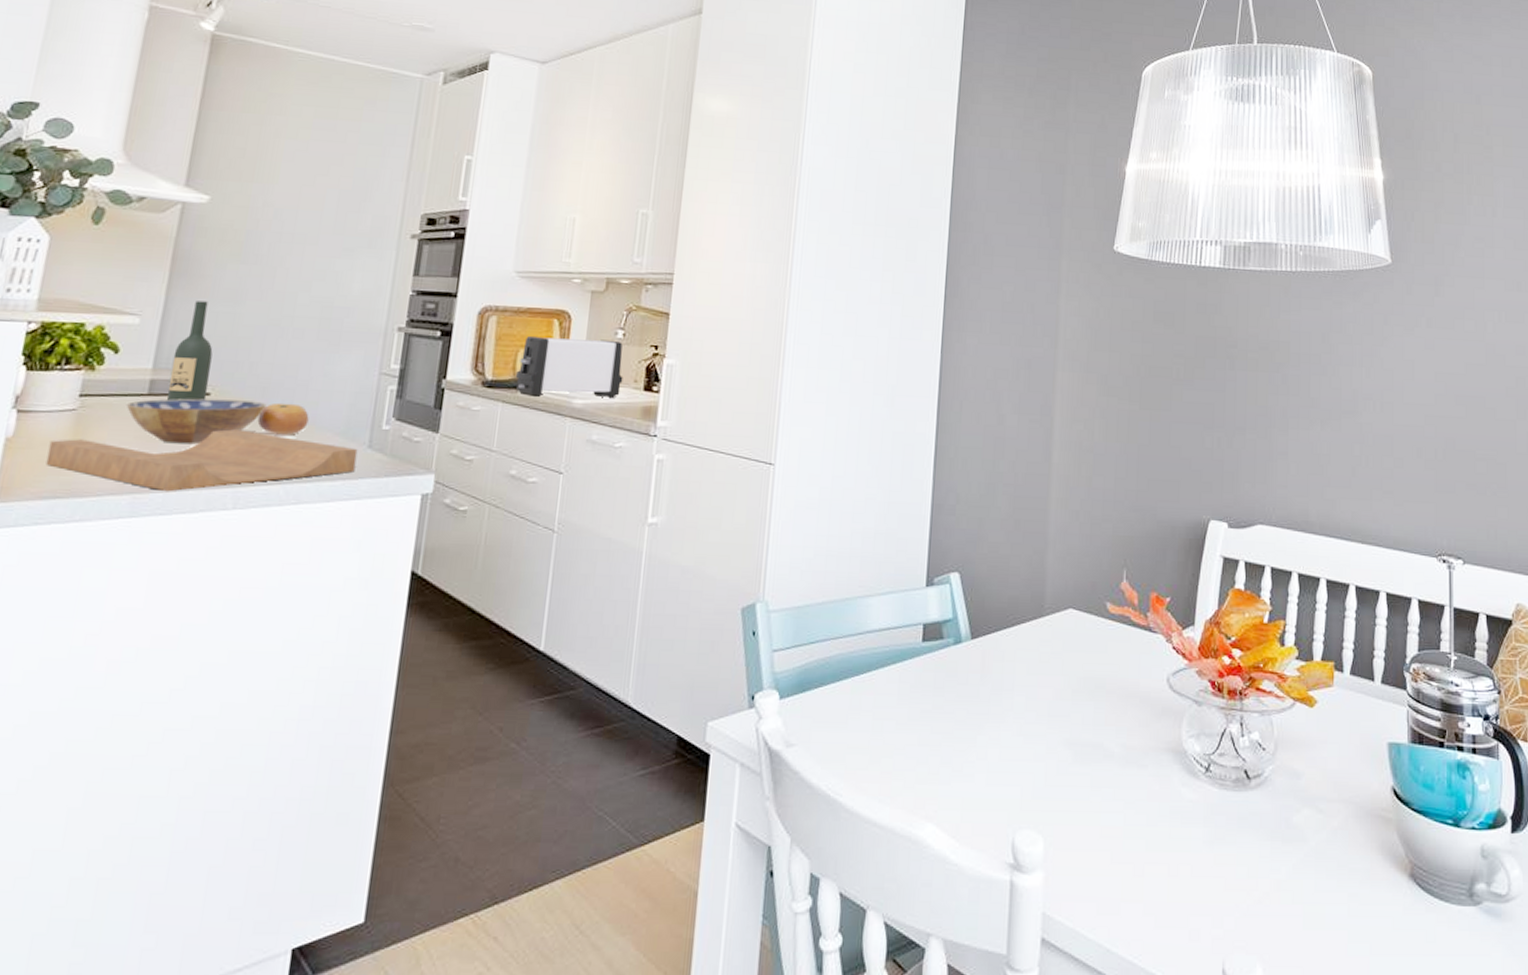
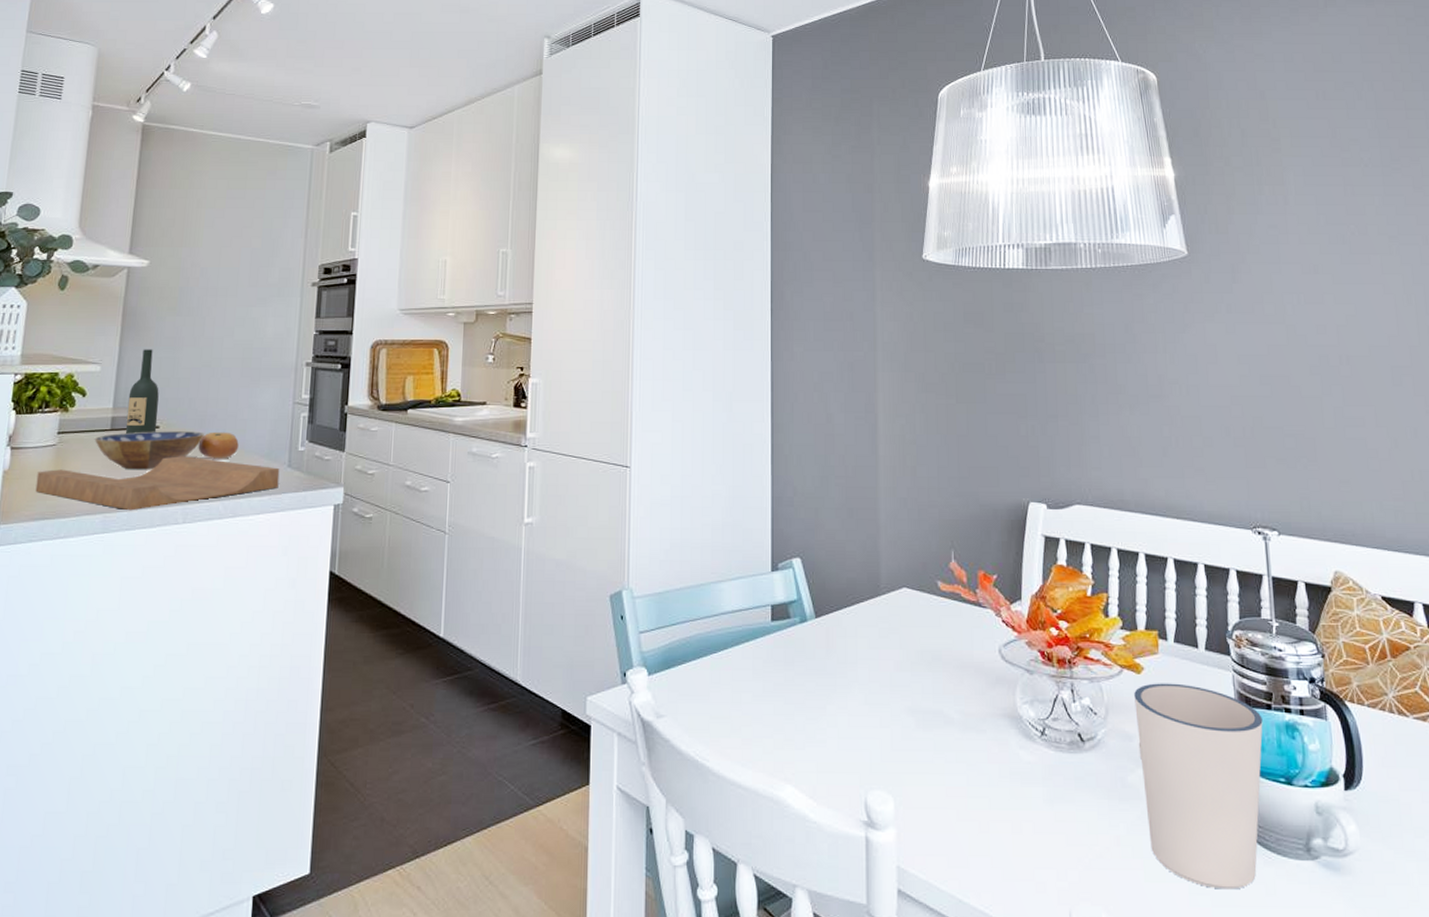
toaster: present [515,337,623,399] -> none [405,364,495,418]
cup: none [1305,717,1434,937] -> present [1134,683,1263,890]

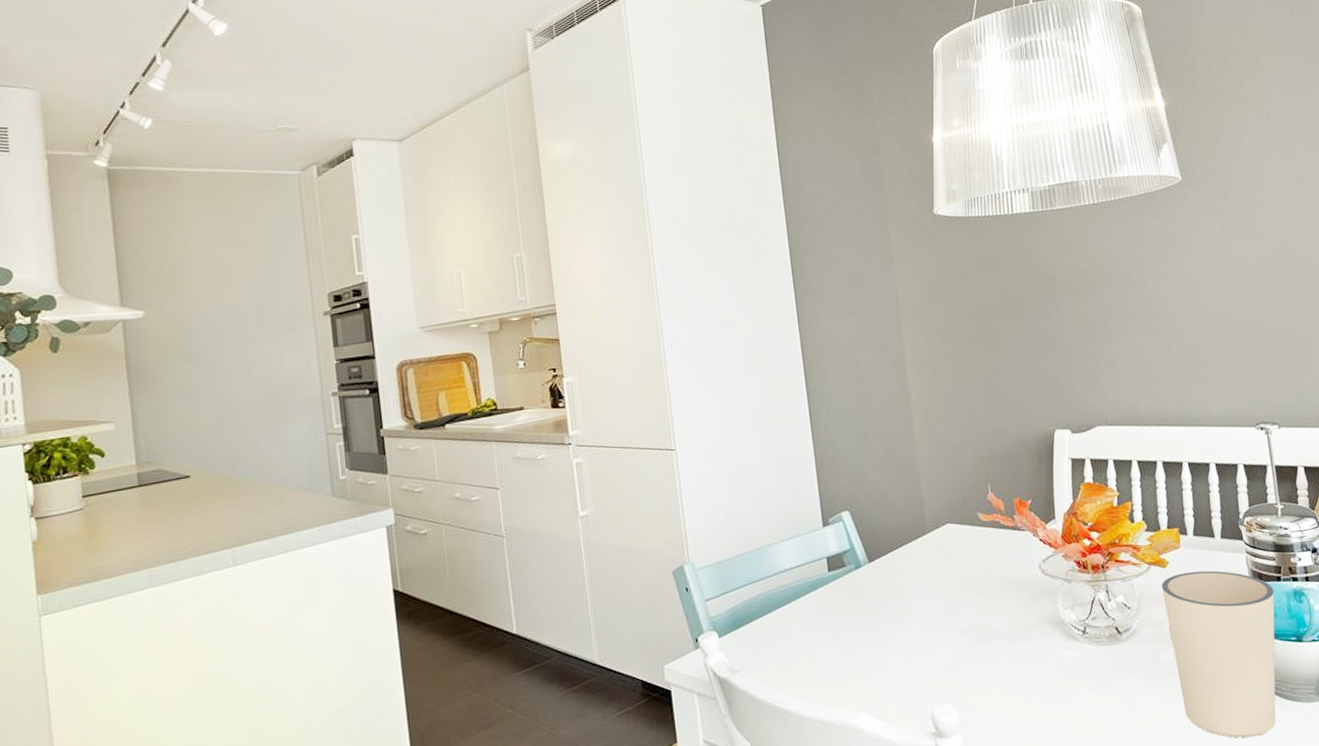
cutting board: present [35,456,280,511] -> none [69,499,326,562]
bowl: present [94,431,204,470] -> none [123,475,239,522]
wine bottle: present [125,349,159,435] -> none [150,400,188,489]
fruit: present [198,432,239,459] -> none [234,471,277,500]

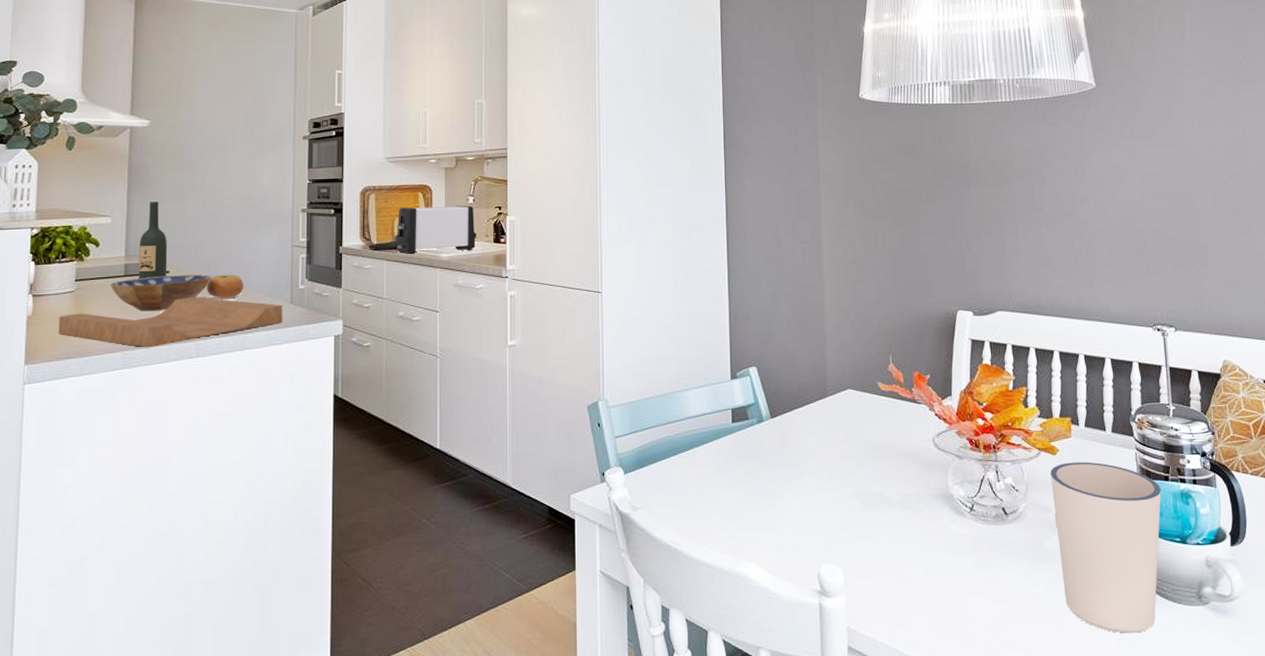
cutting board: none [69,499,326,562] -> present [58,297,283,348]
bowl: none [123,475,239,522] -> present [109,274,211,311]
wine bottle: none [150,400,188,489] -> present [138,201,168,280]
fruit: none [234,471,277,500] -> present [206,274,244,299]
toaster: none [440,370,532,431] -> present [394,205,477,255]

